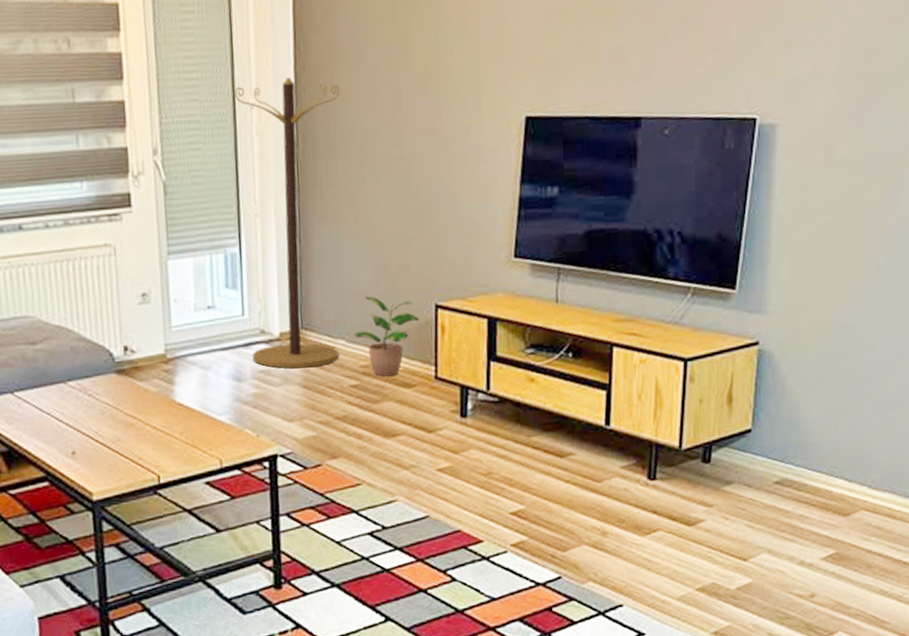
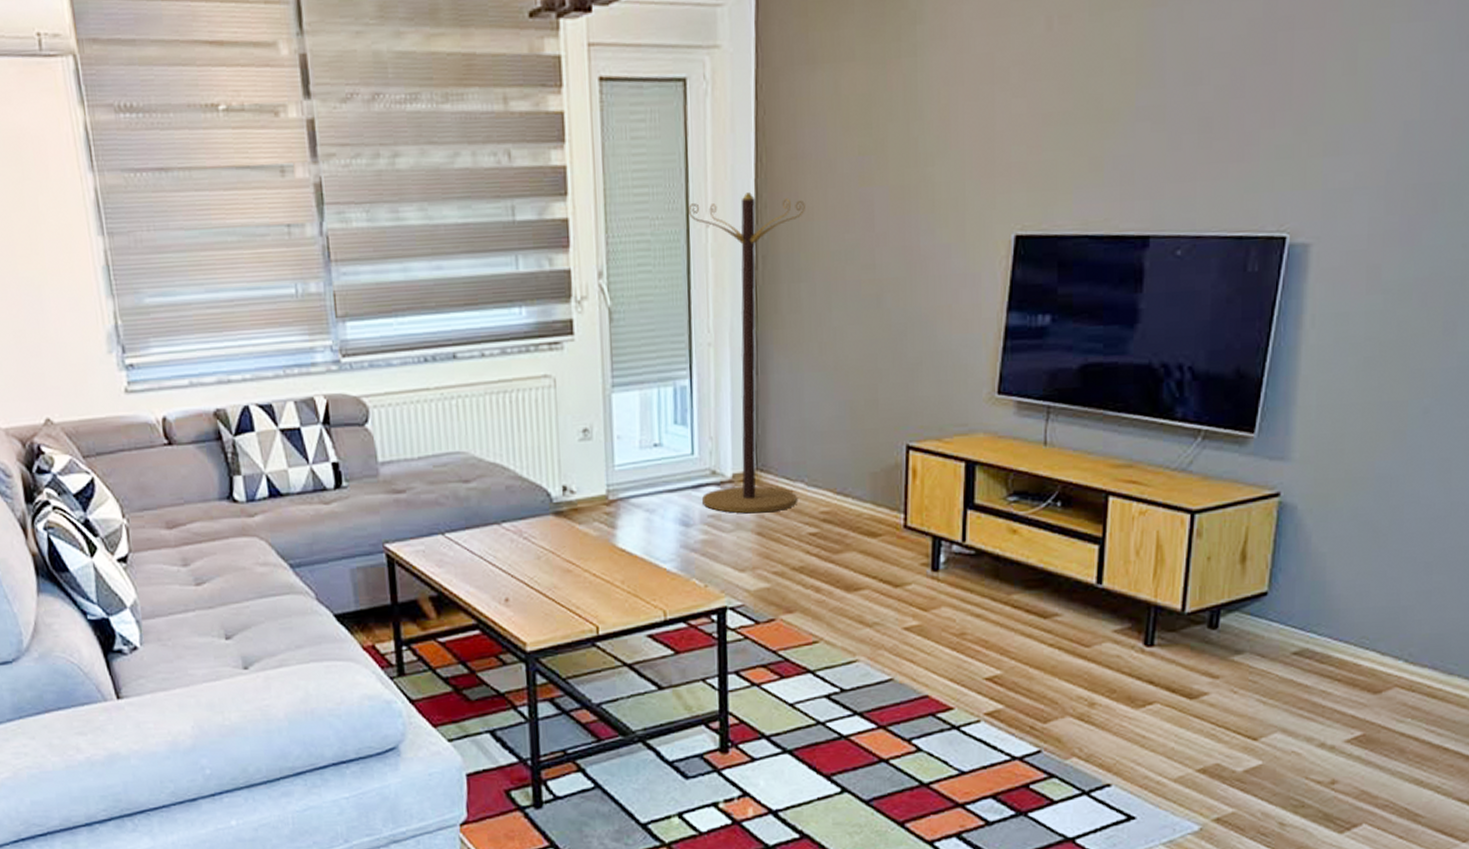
potted plant: present [353,296,420,377] -> none [813,435,888,524]

